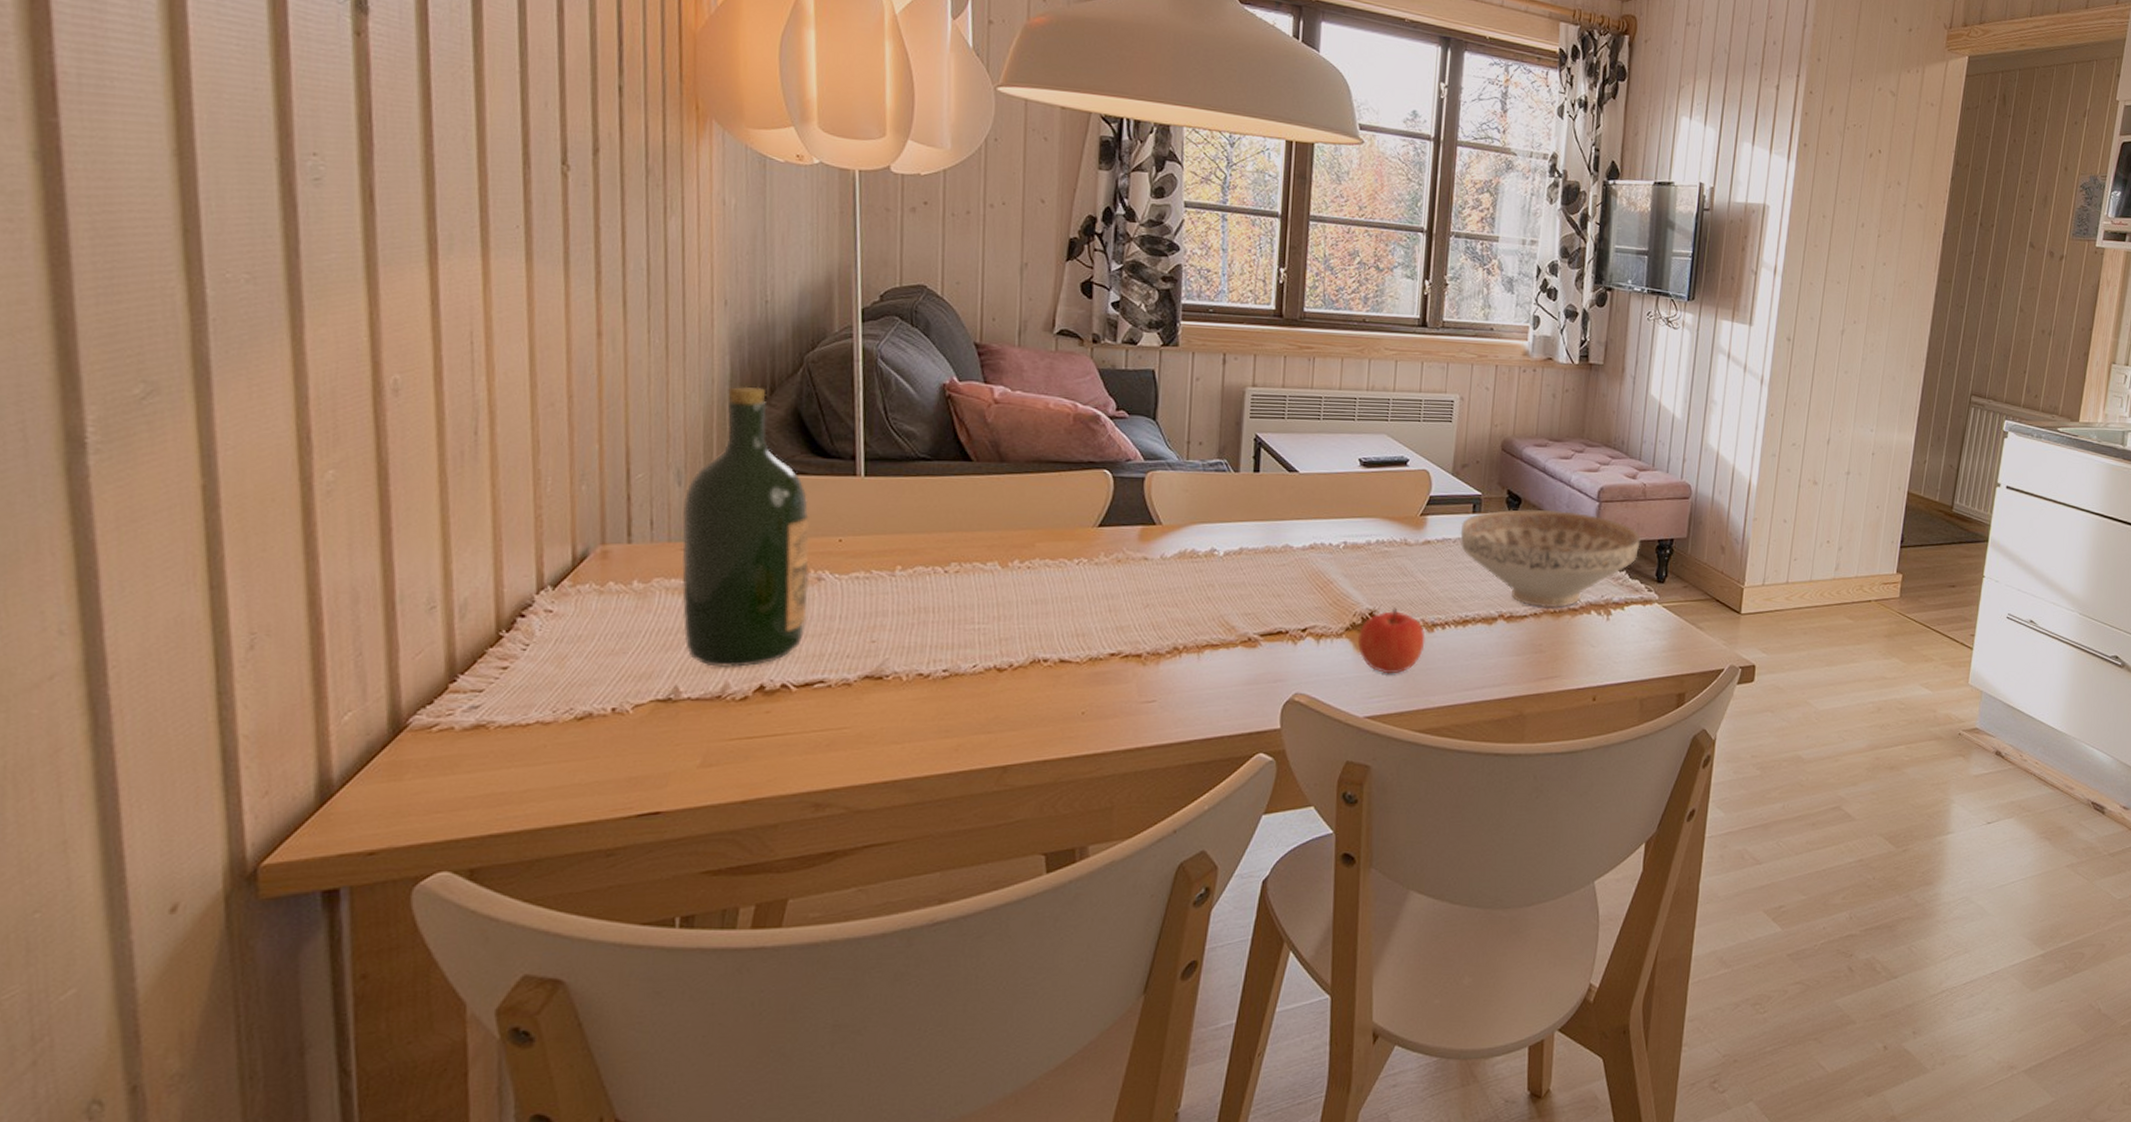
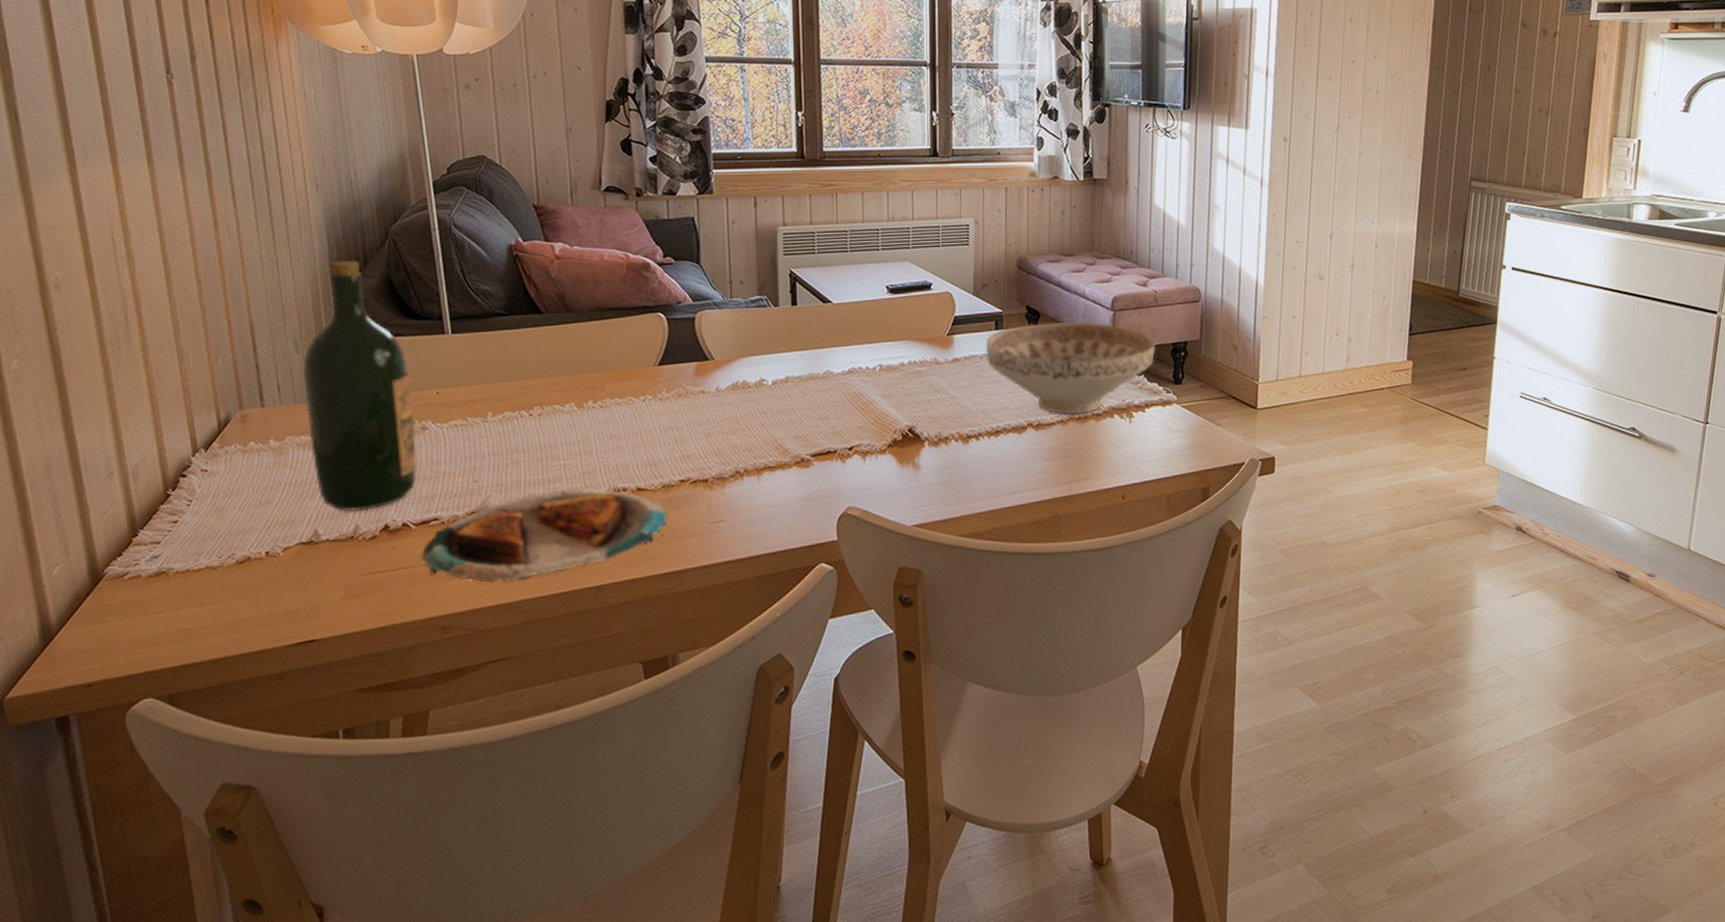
plate: none [799,656,1092,756] -> present [421,488,668,582]
apple: present [1358,607,1425,674] -> none [900,423,962,485]

